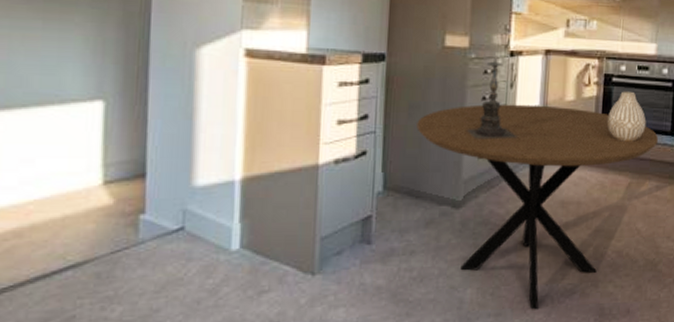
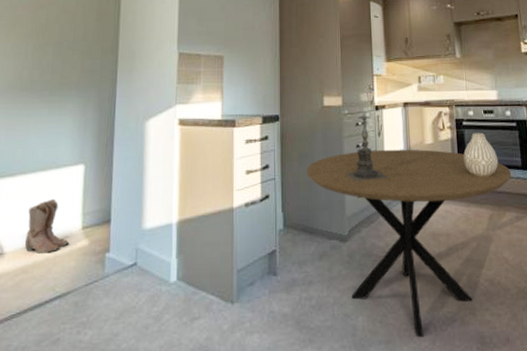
boots: none [15,143,84,213] -> present [24,198,69,254]

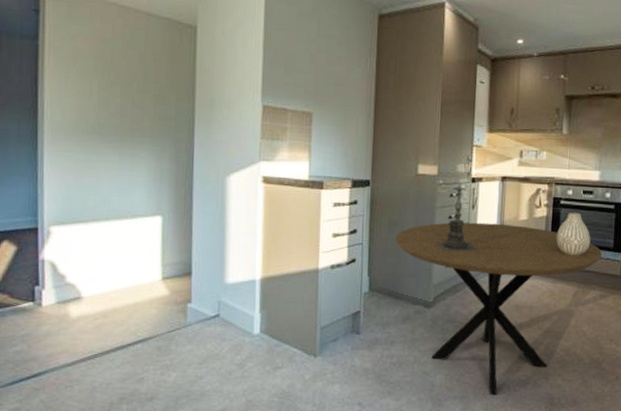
boots: present [24,198,69,254] -> none [102,248,149,300]

